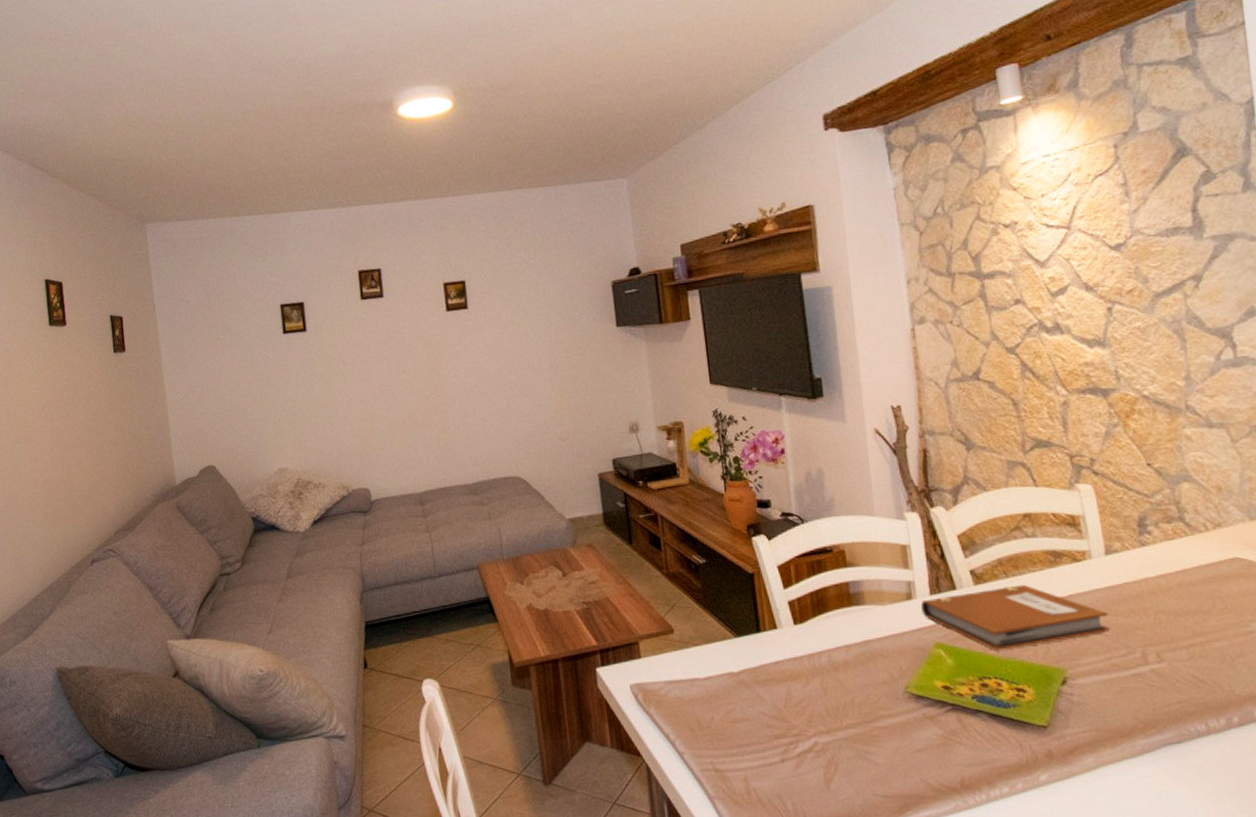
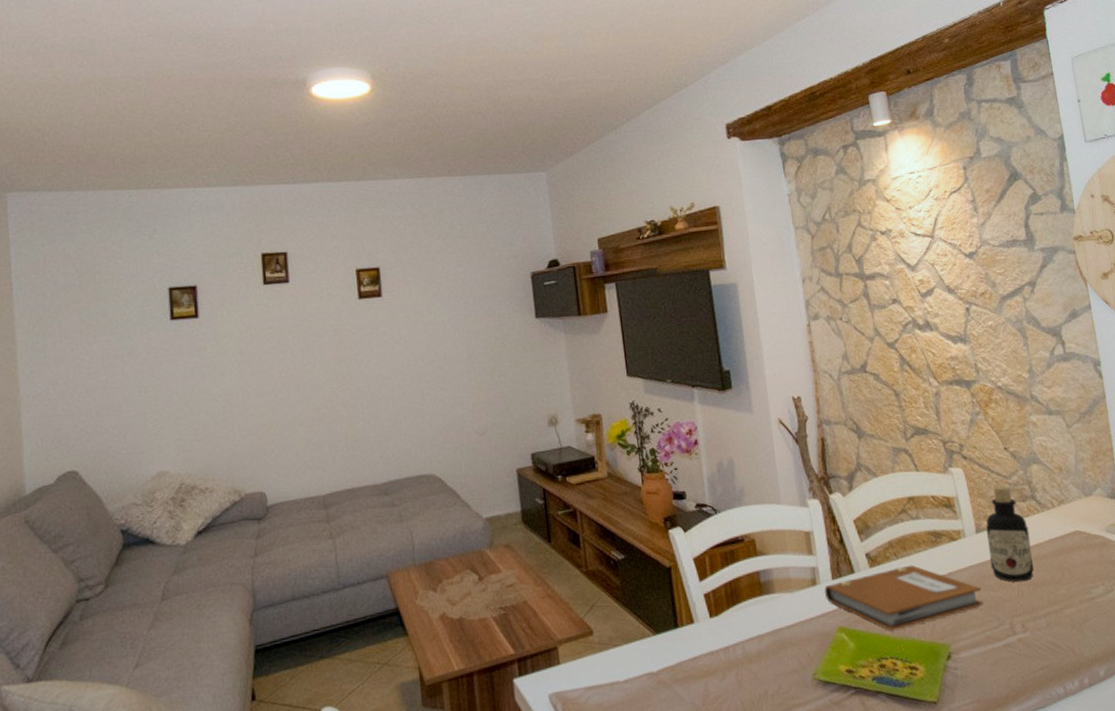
bottle: none [1118,504,1176,610] -> present [986,485,1034,583]

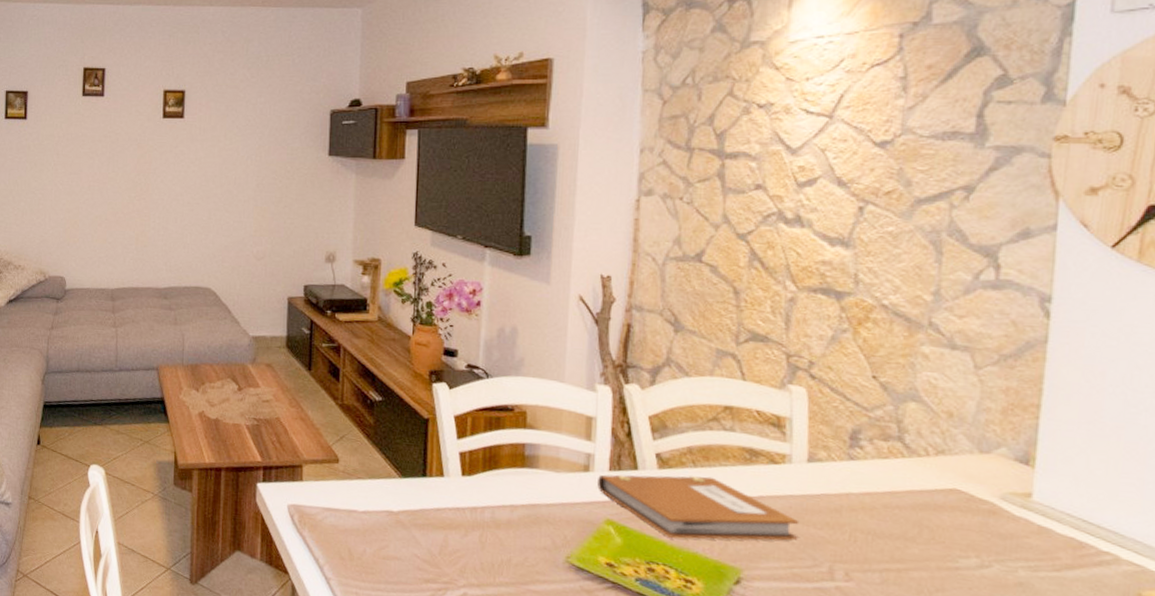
bottle: present [986,485,1034,583] -> none [818,416,884,529]

